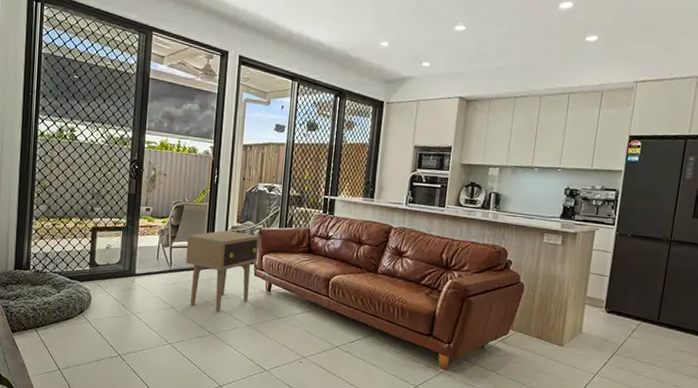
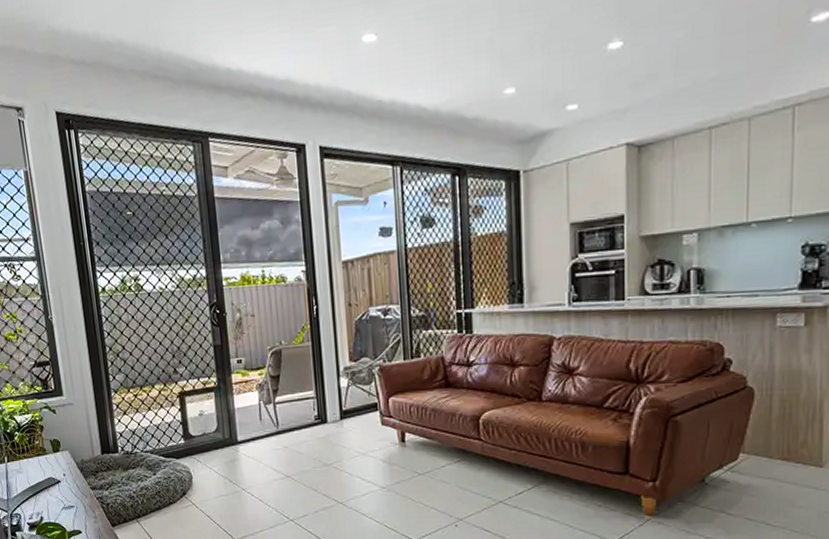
side table: present [186,230,260,312] -> none [292,372,383,475]

